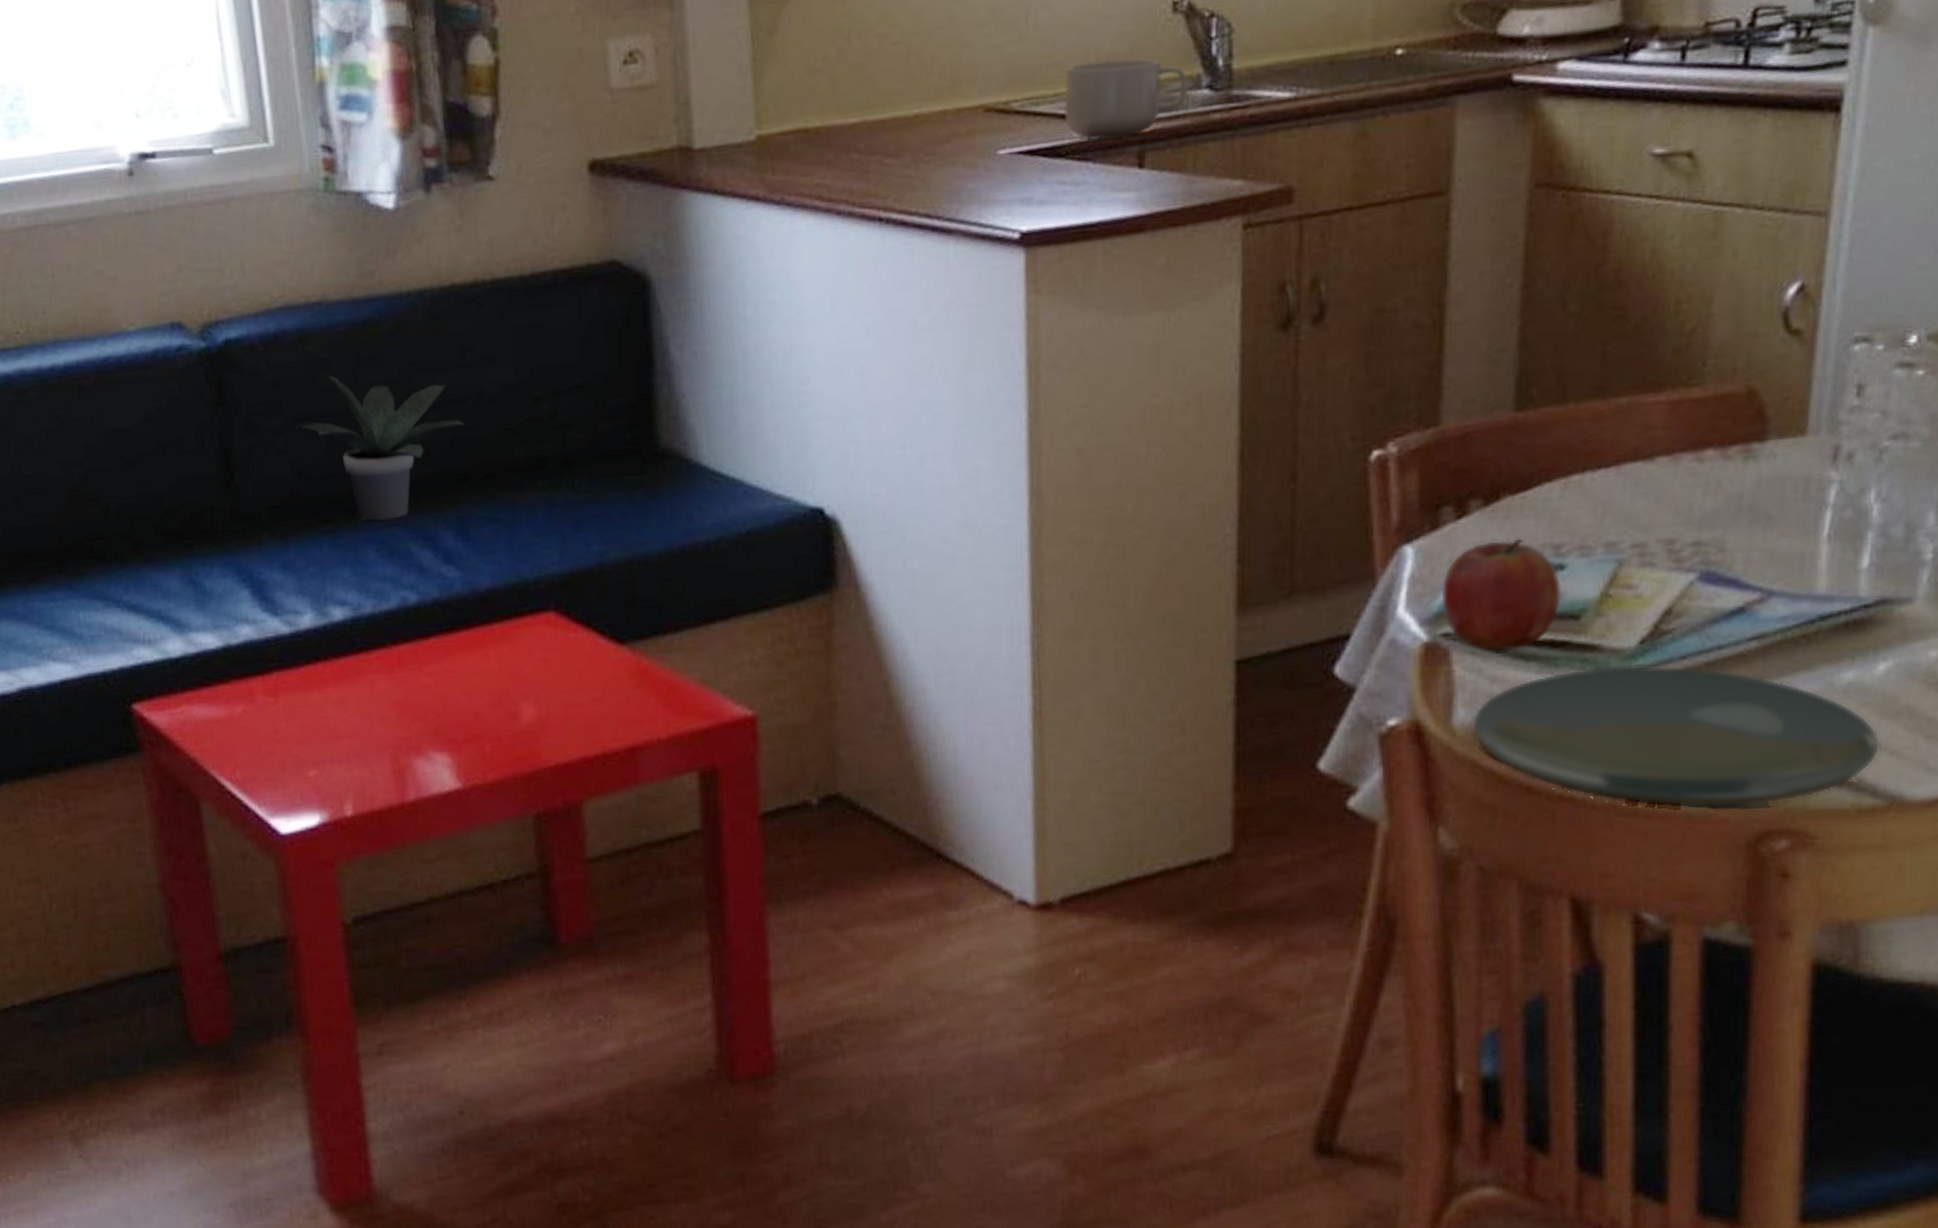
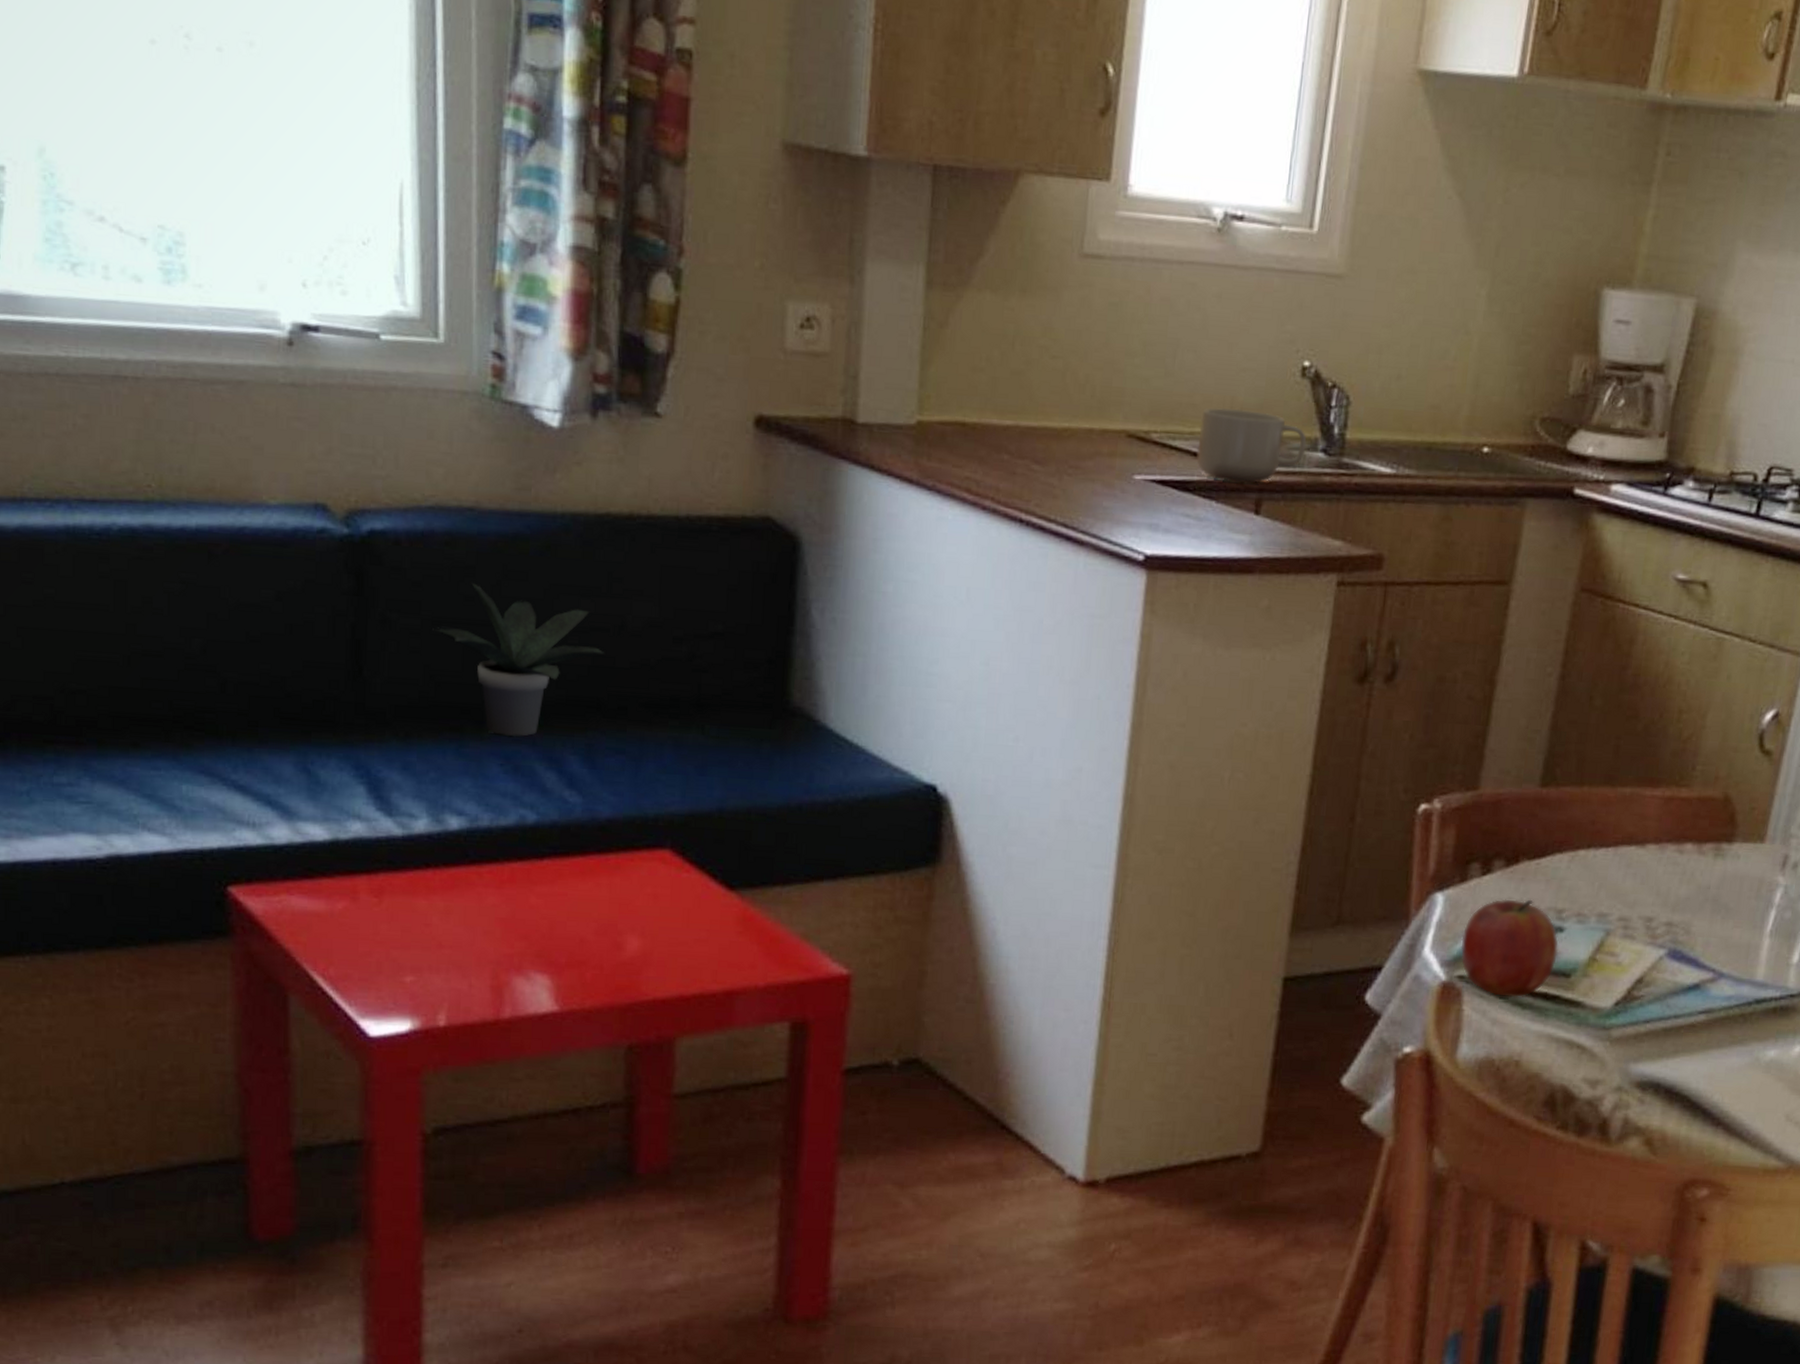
plate: present [1472,665,1881,808] -> none [1472,1021,1789,1157]

